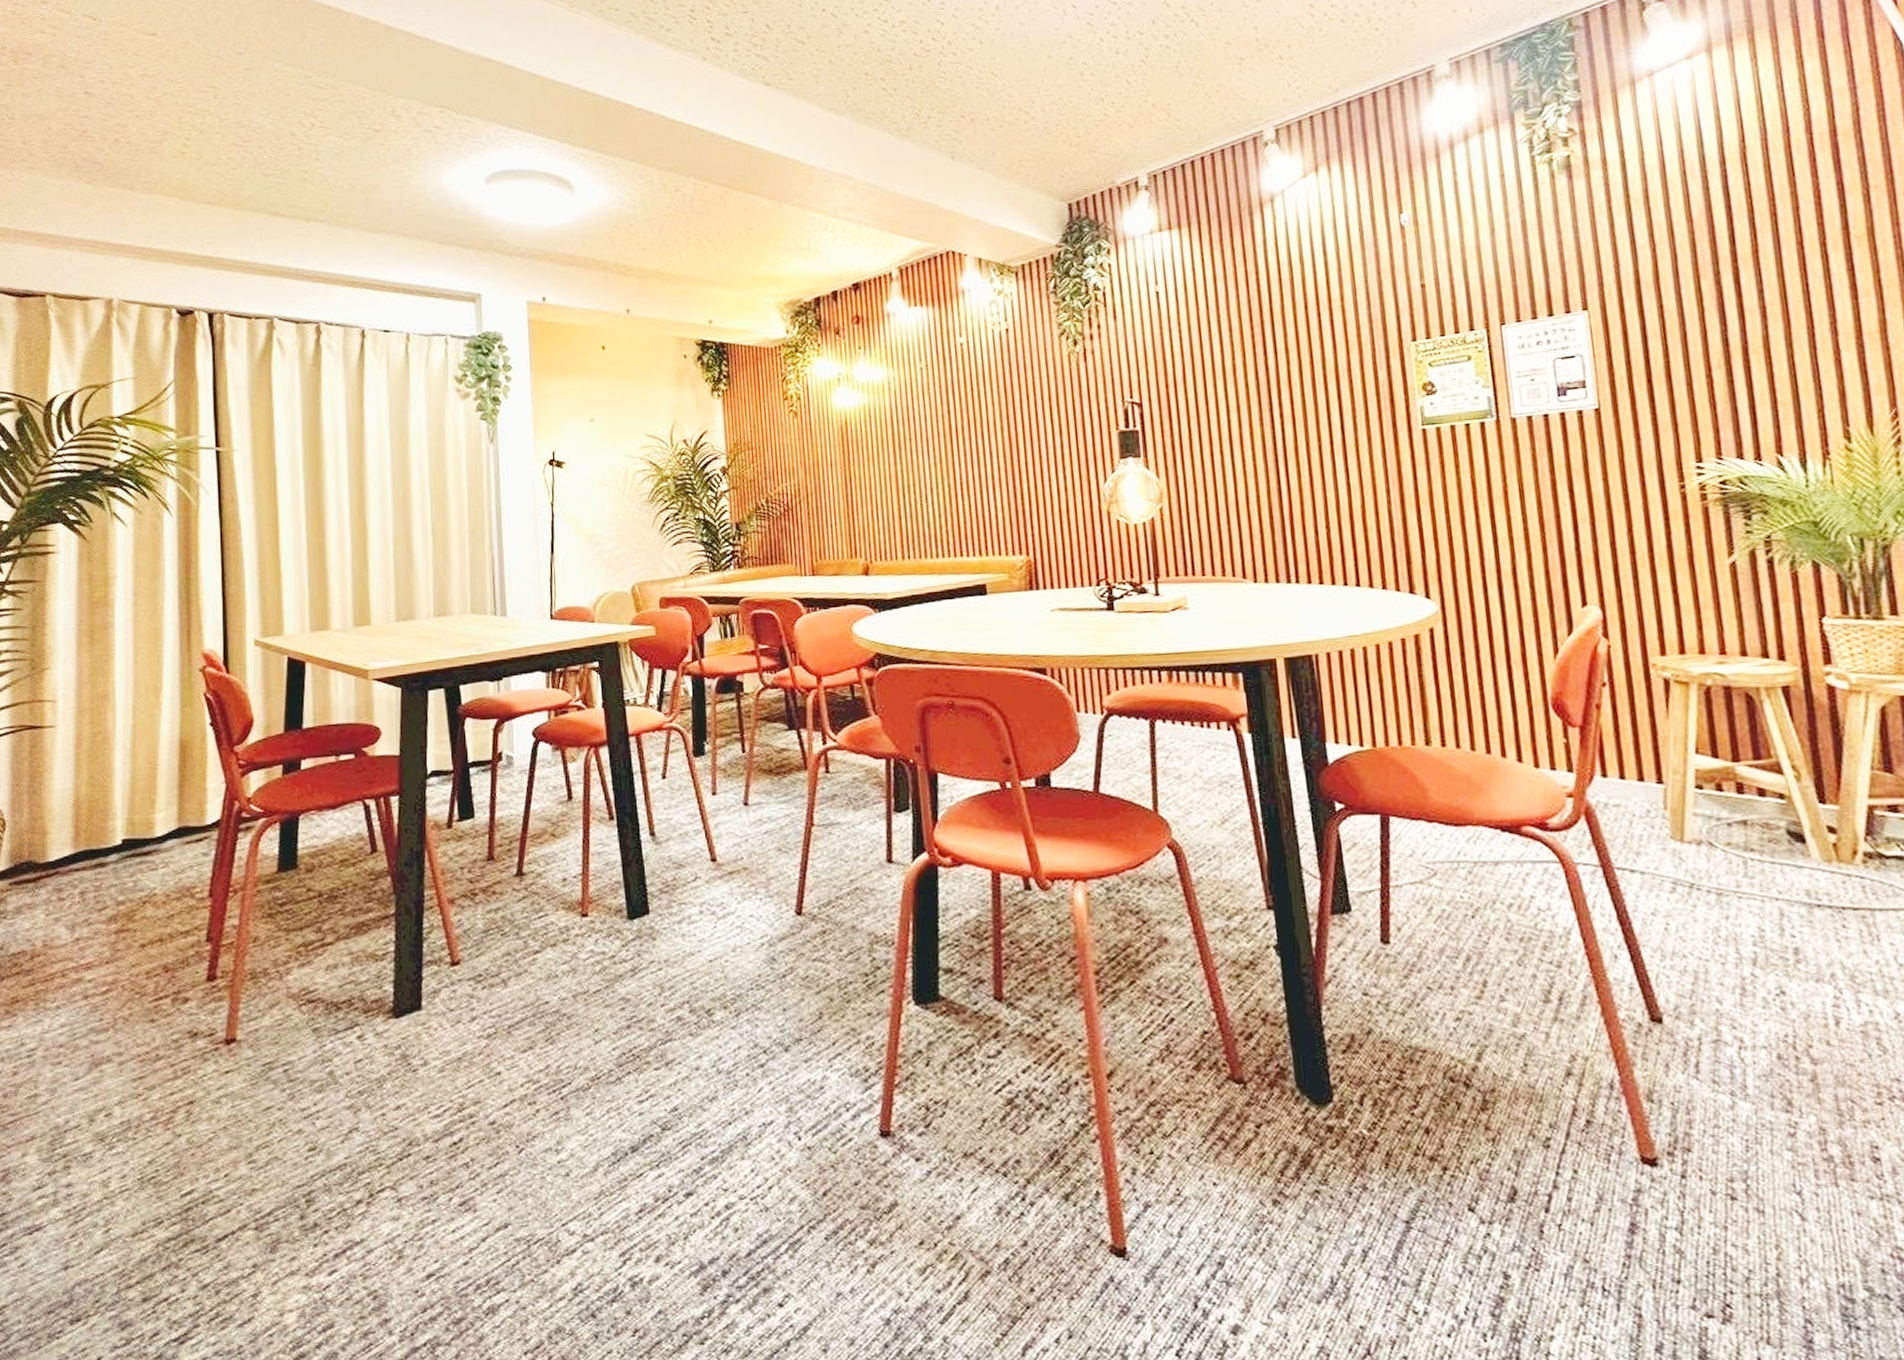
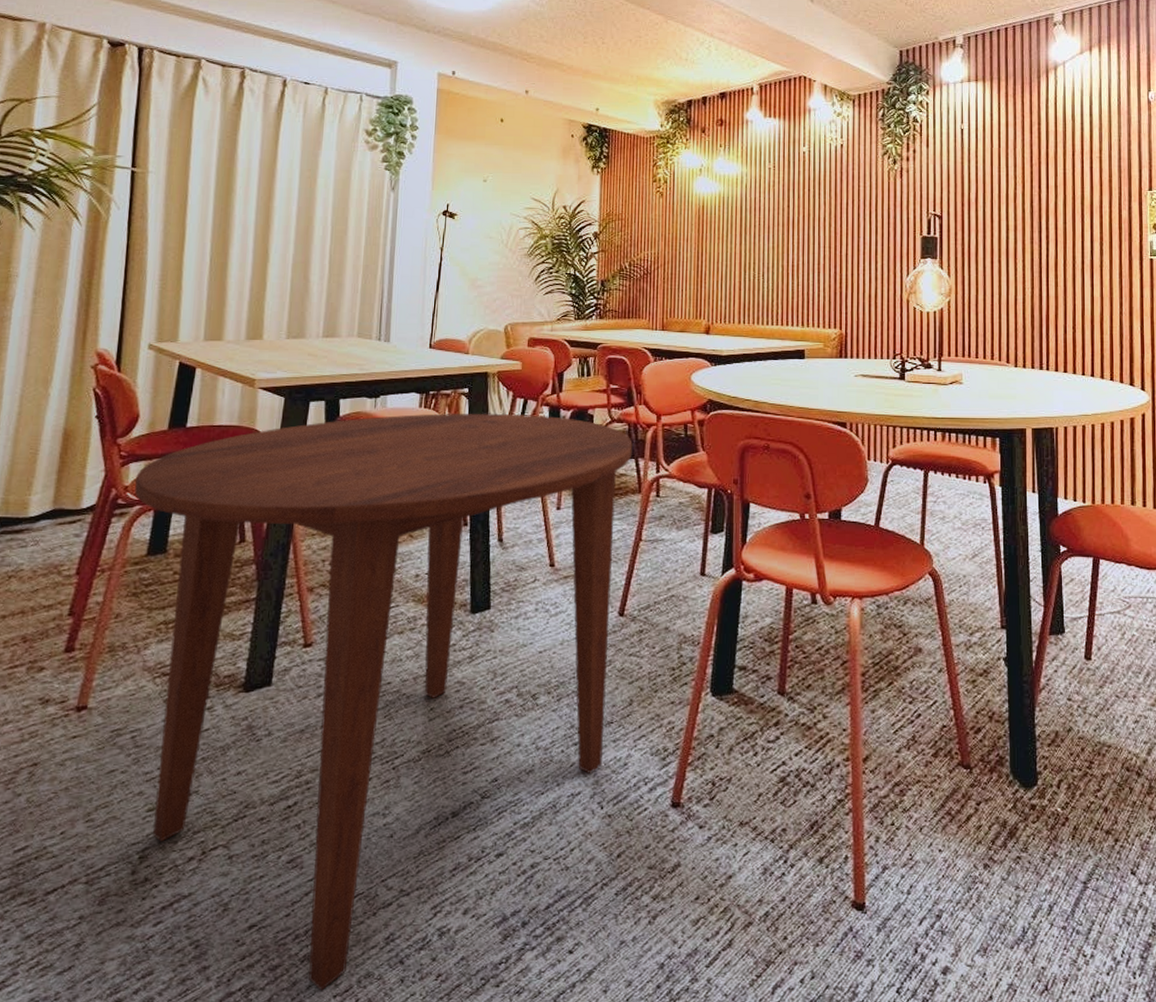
dining table: none [257,687,794,1347] -> present [135,412,633,991]

